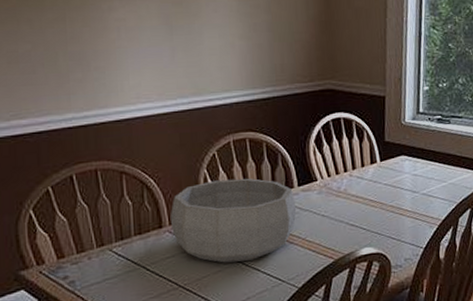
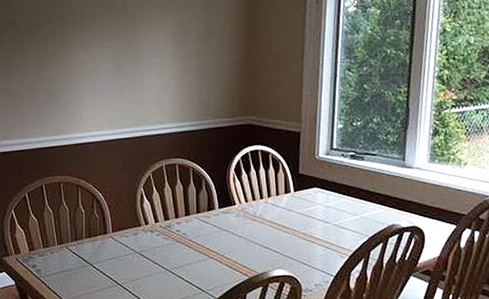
decorative bowl: present [170,178,297,263] -> none [113,198,217,269]

